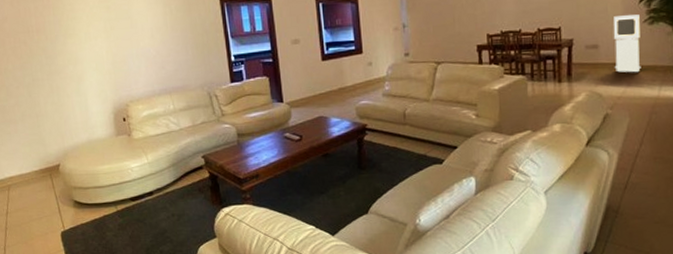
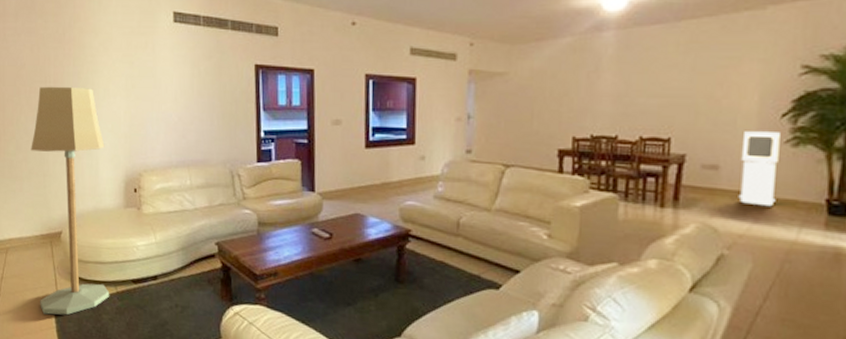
floor lamp: none [21,33,112,240] -> present [31,86,110,316]

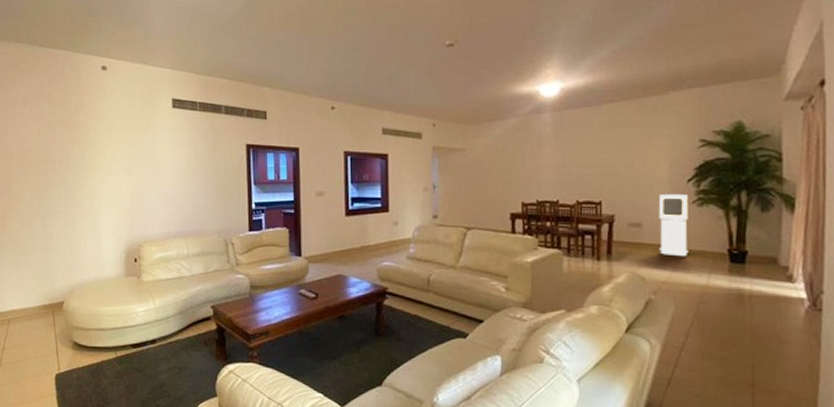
floor lamp: present [31,86,110,316] -> none [35,166,110,382]

